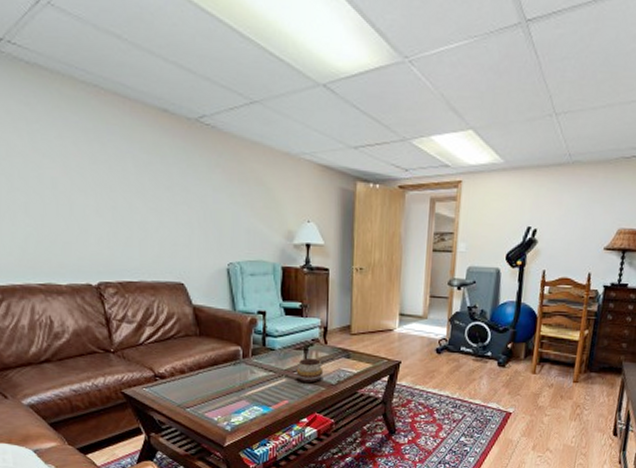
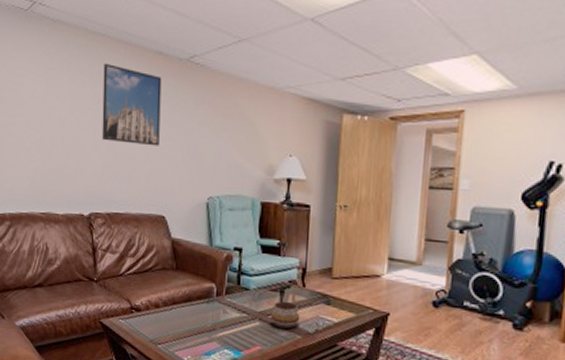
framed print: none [99,118,172,211] -> present [101,63,162,146]

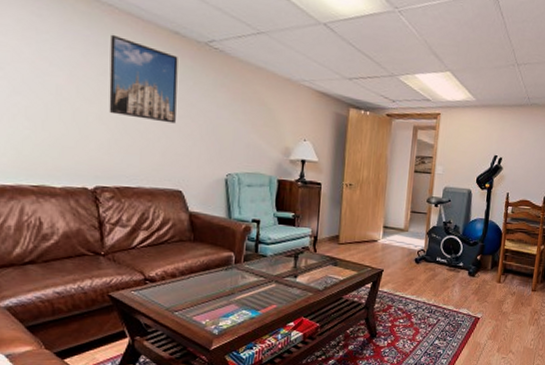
decorative bowl: present [270,301,300,329] -> none [286,264,312,288]

